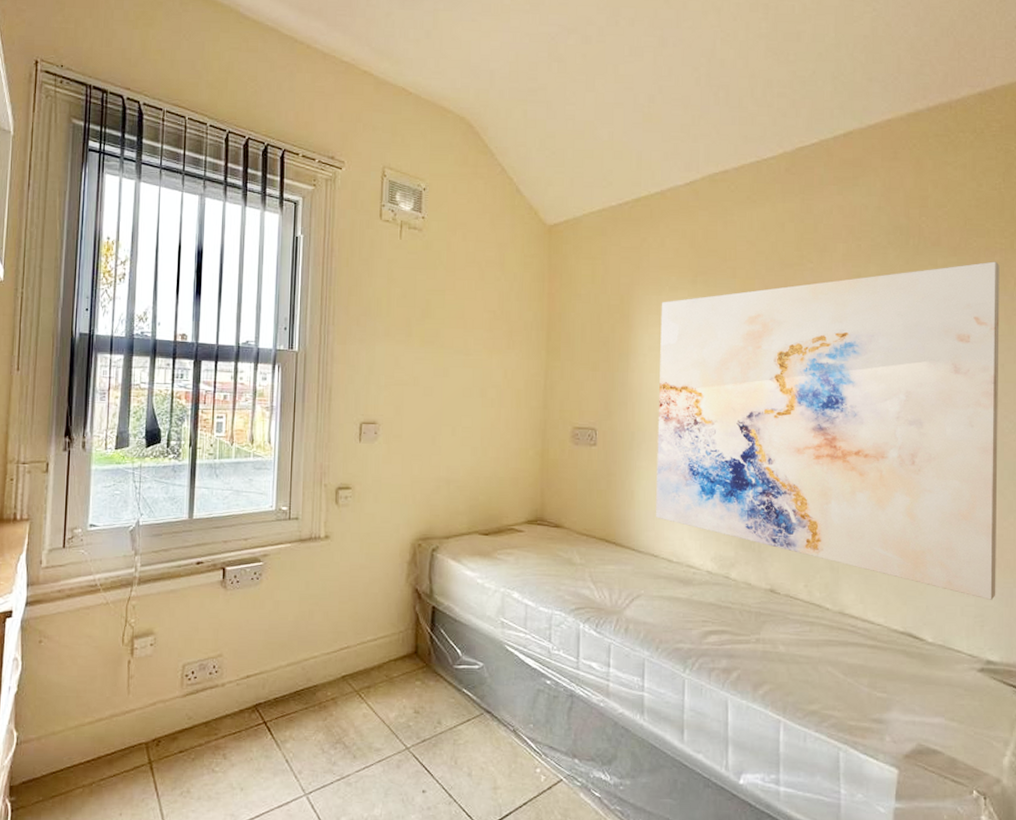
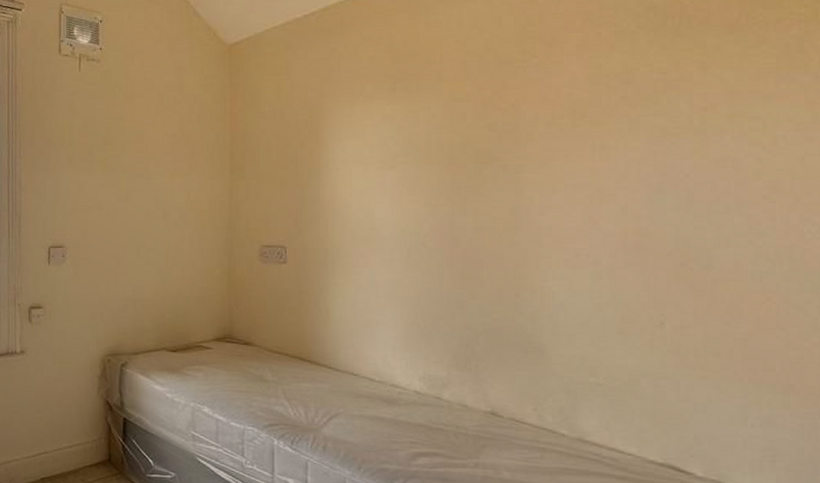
wall art: present [656,261,1000,600] -> none [354,36,797,432]

